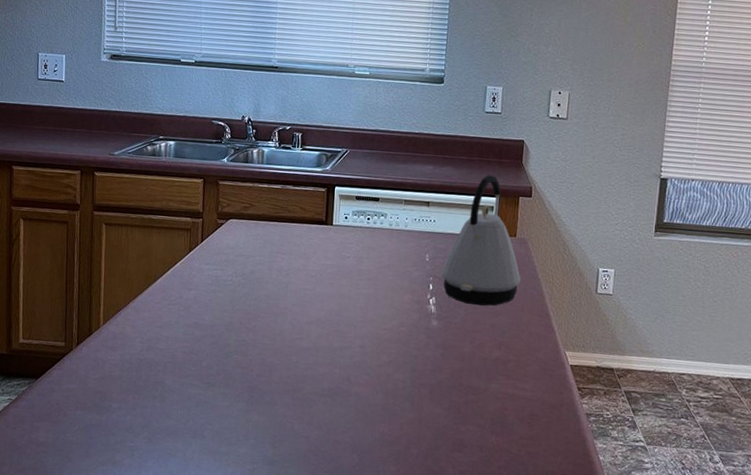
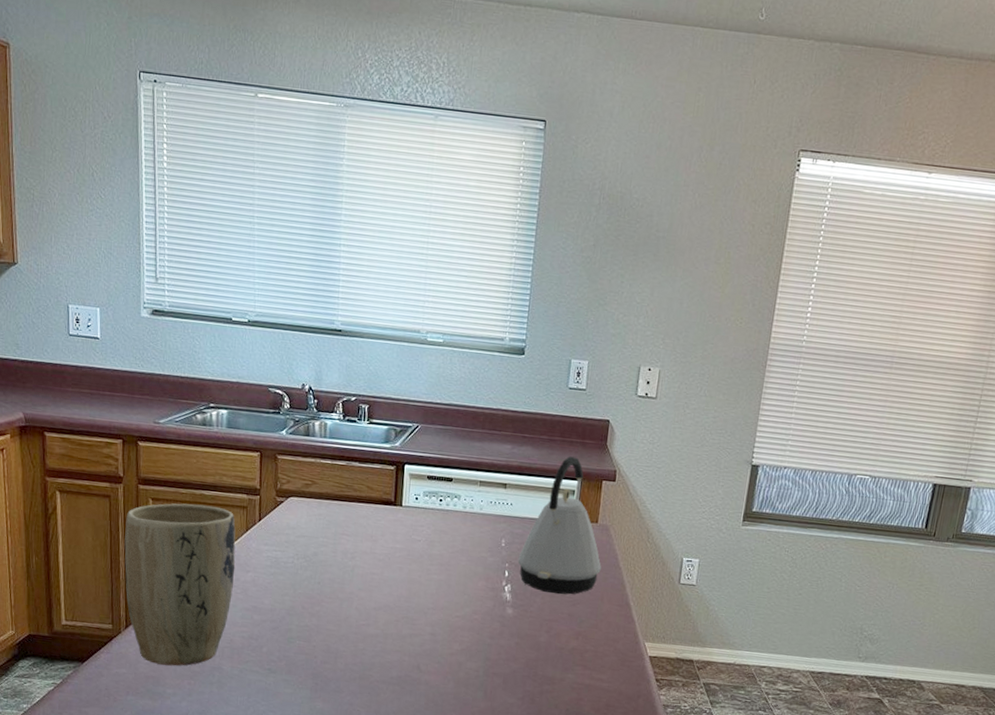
plant pot: none [78,227,180,381] -> present [124,503,236,666]

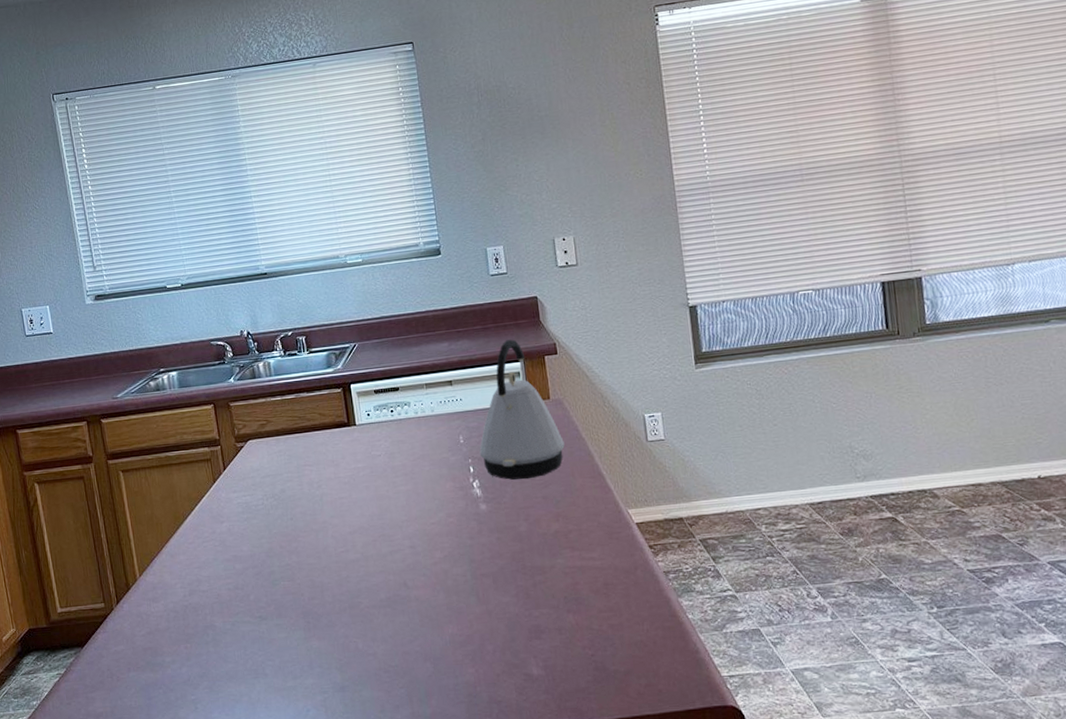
plant pot: present [124,503,236,666] -> none [101,465,212,634]

